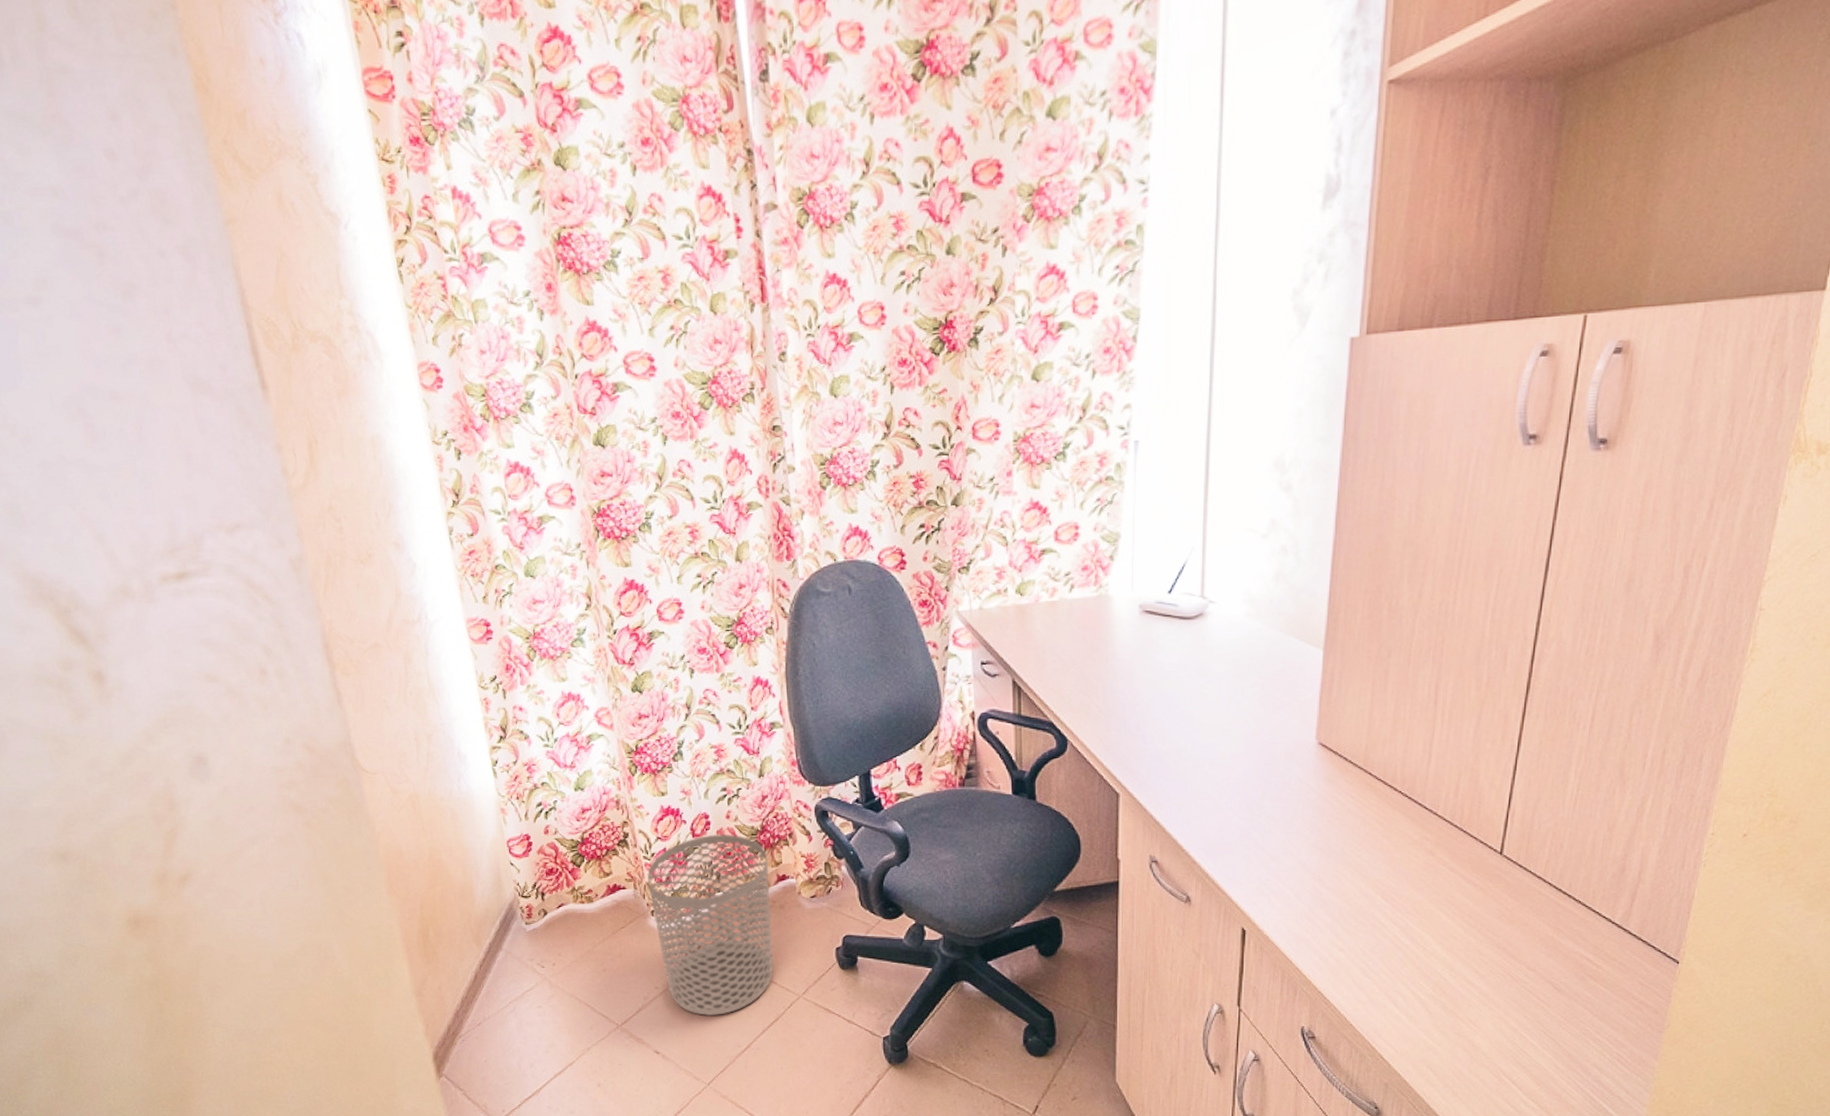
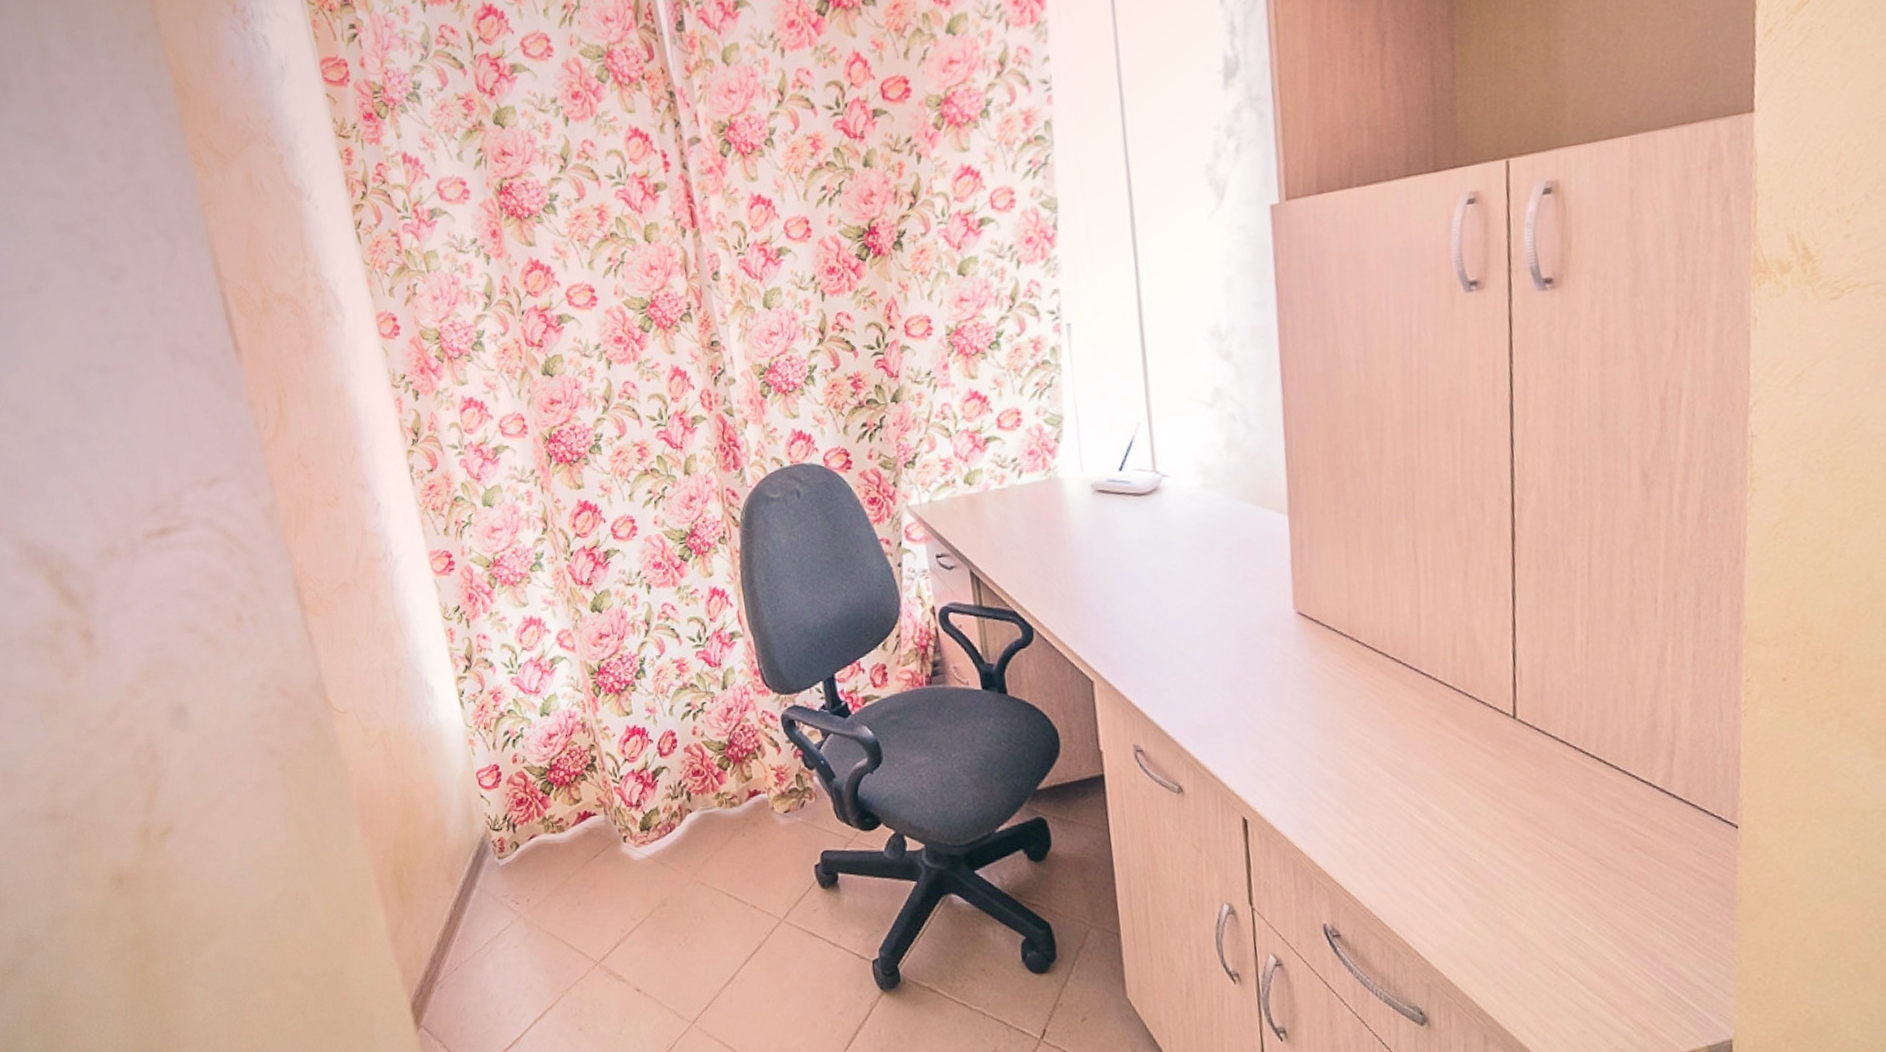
waste bin: present [647,833,773,1017] -> none [617,750,752,948]

